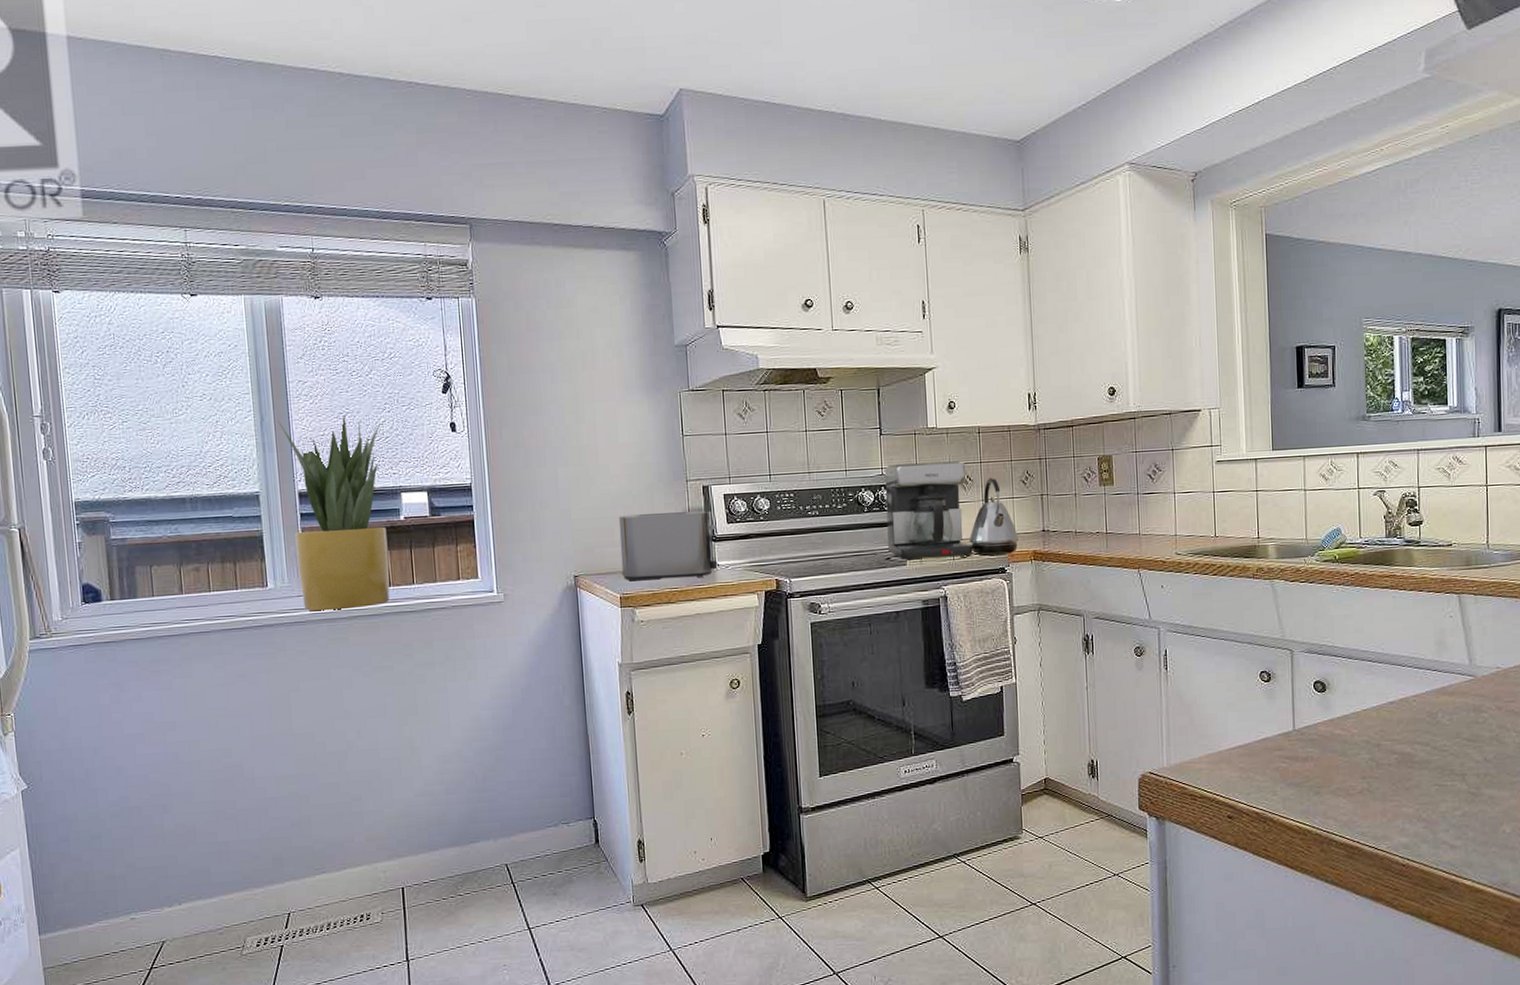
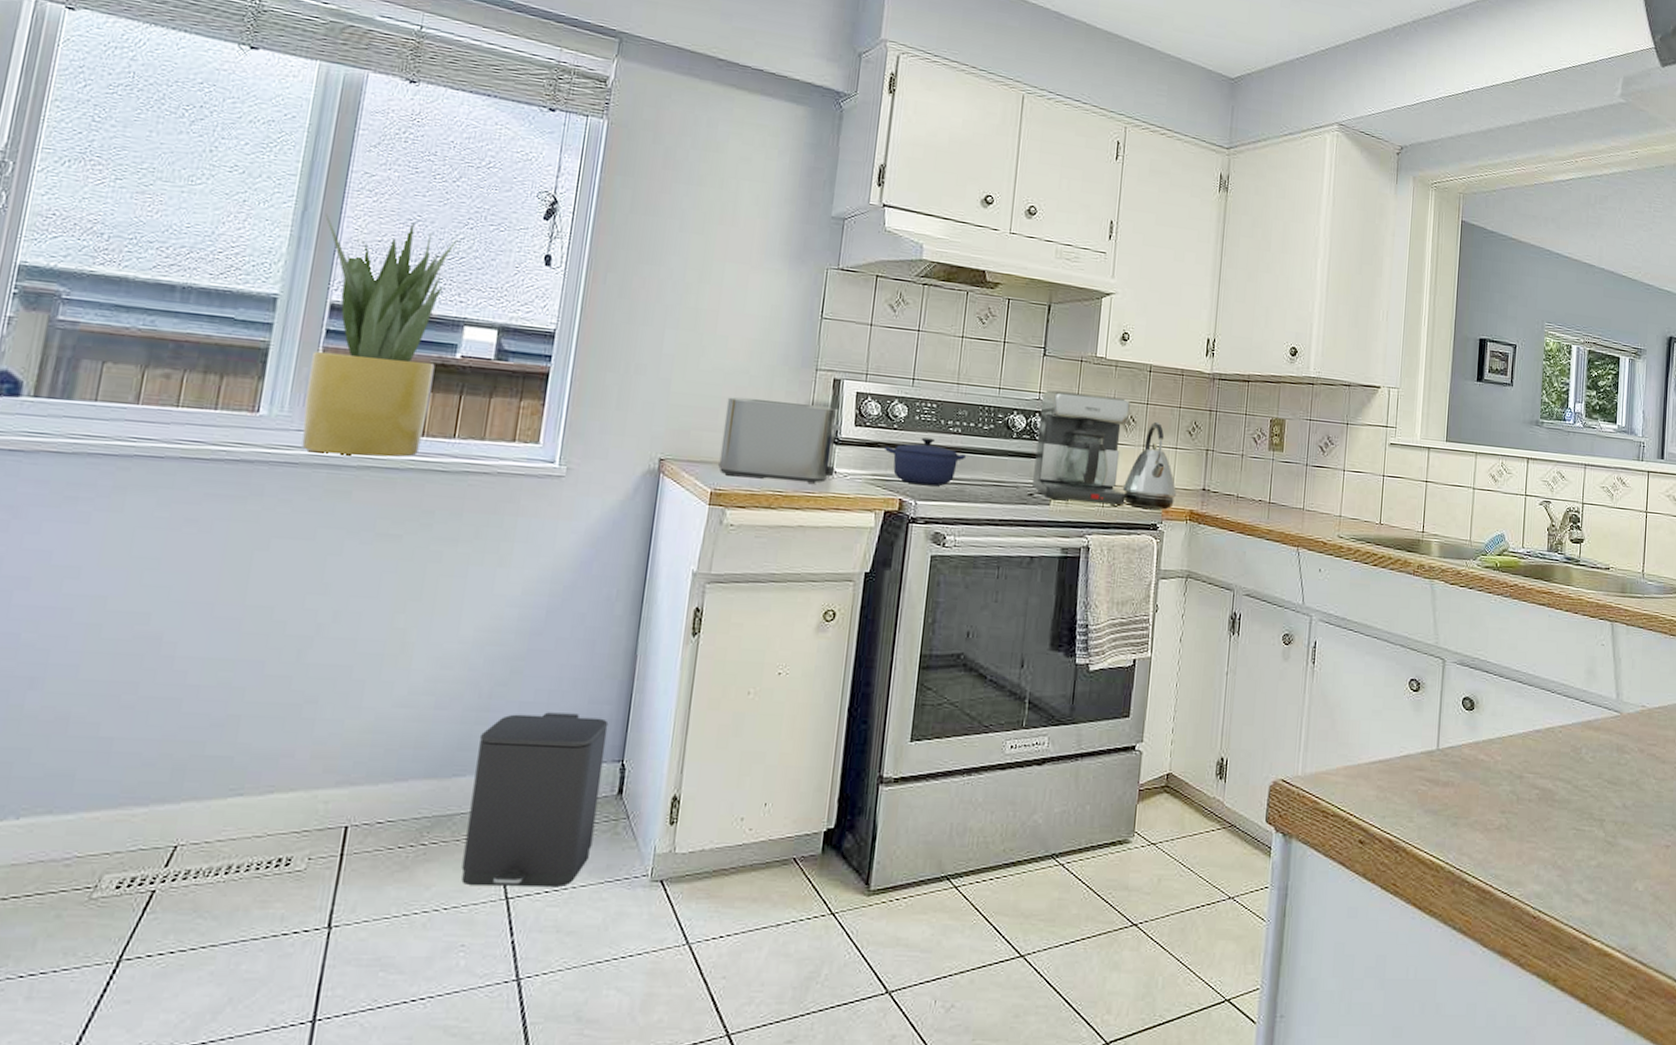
pedal bin: none [483,785,584,921] -> present [461,712,609,887]
cooking pot: none [756,523,827,565] -> present [885,437,967,487]

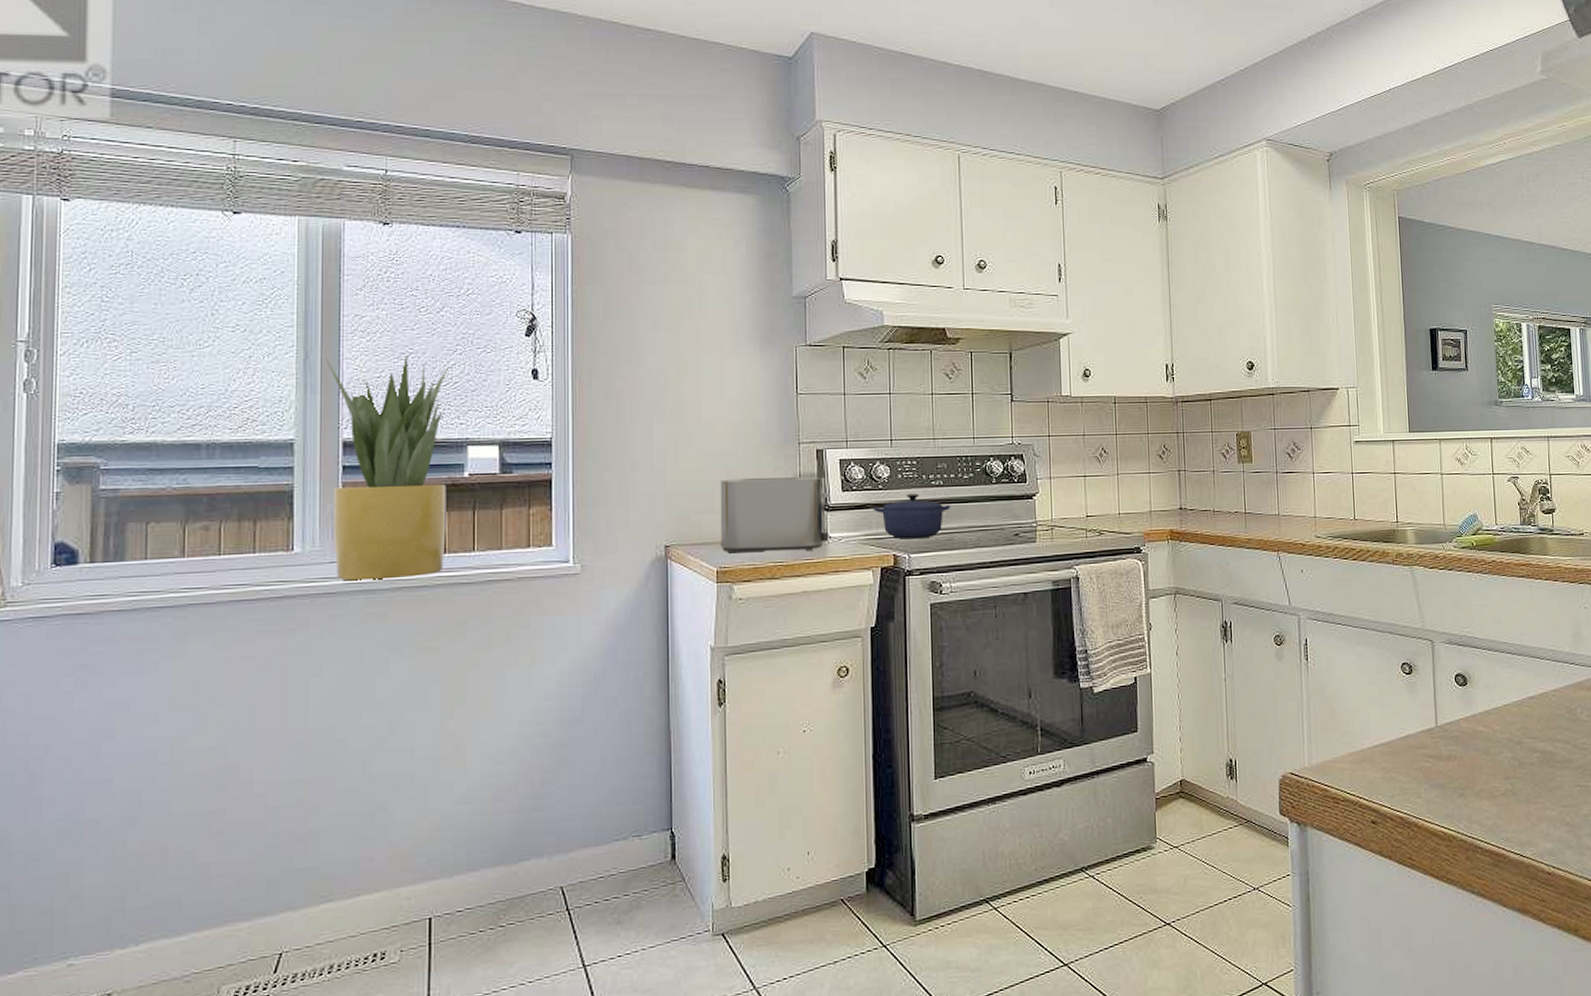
pedal bin: present [461,712,609,887] -> none [537,790,655,958]
coffee maker: present [1032,390,1130,506] -> none [1015,432,1107,537]
kettle: present [1122,421,1177,510] -> none [1103,450,1156,534]

